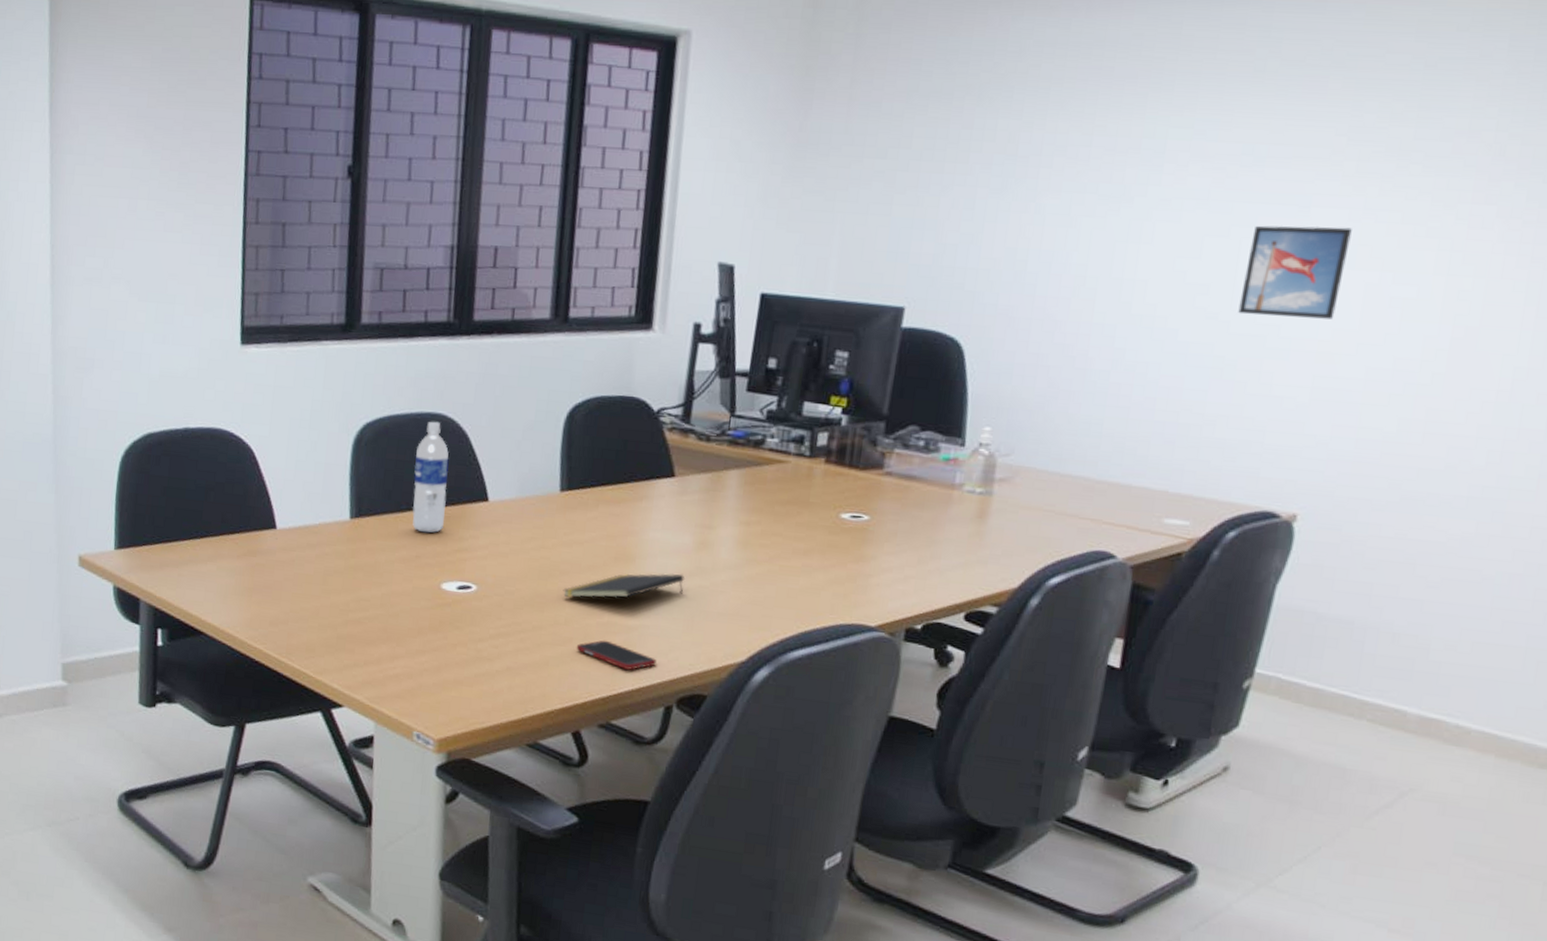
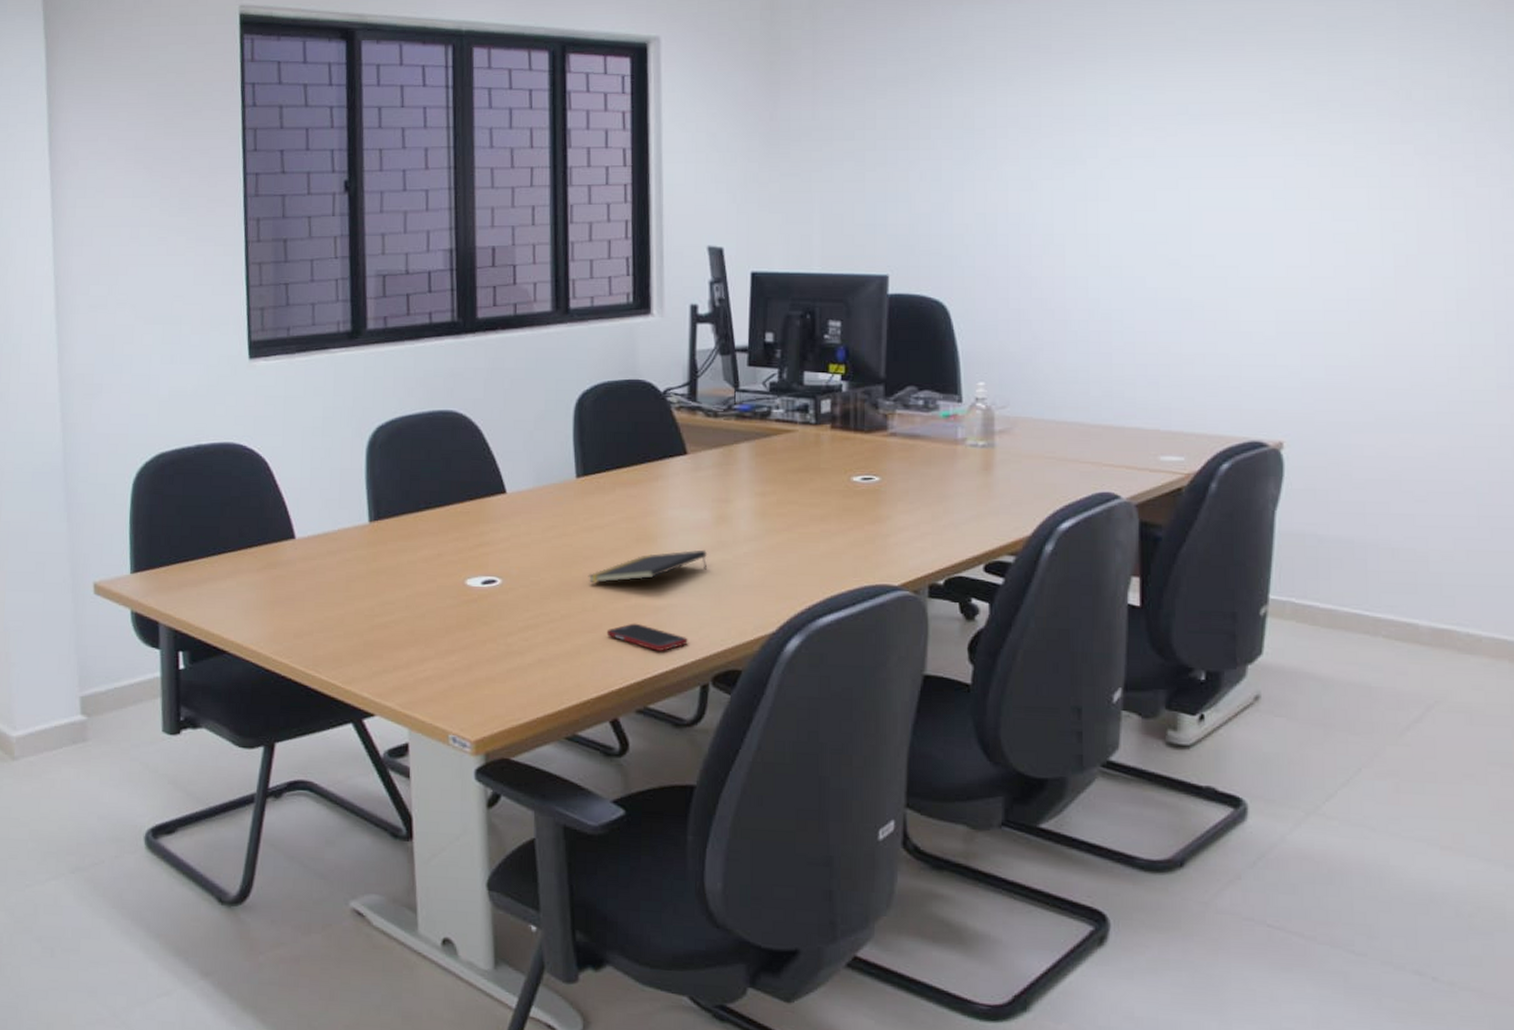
water bottle: present [412,421,449,533] -> none [430,419,464,530]
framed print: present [1238,225,1352,319] -> none [1197,173,1288,259]

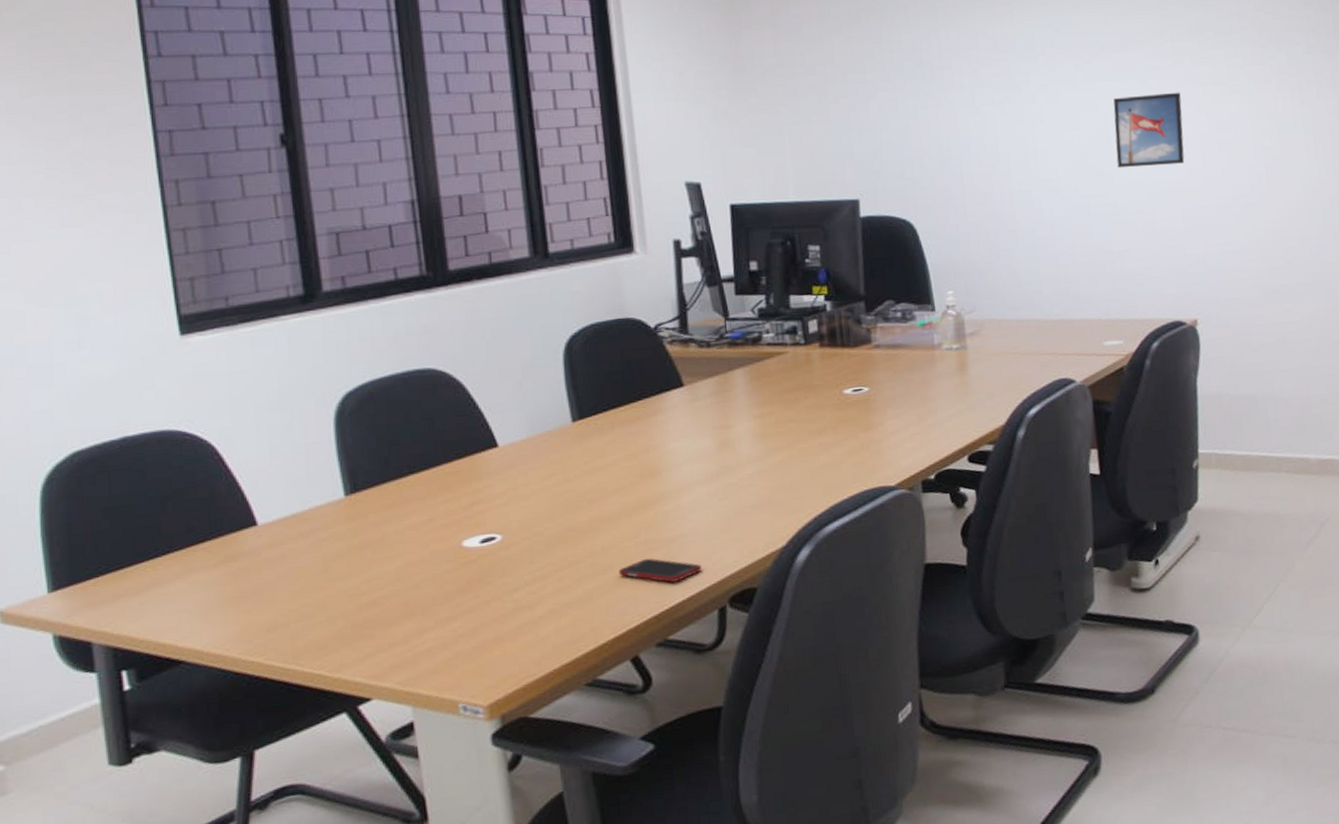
notepad: present [588,549,708,583] -> none [593,476,714,525]
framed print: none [1197,173,1288,259] -> present [1113,92,1185,168]

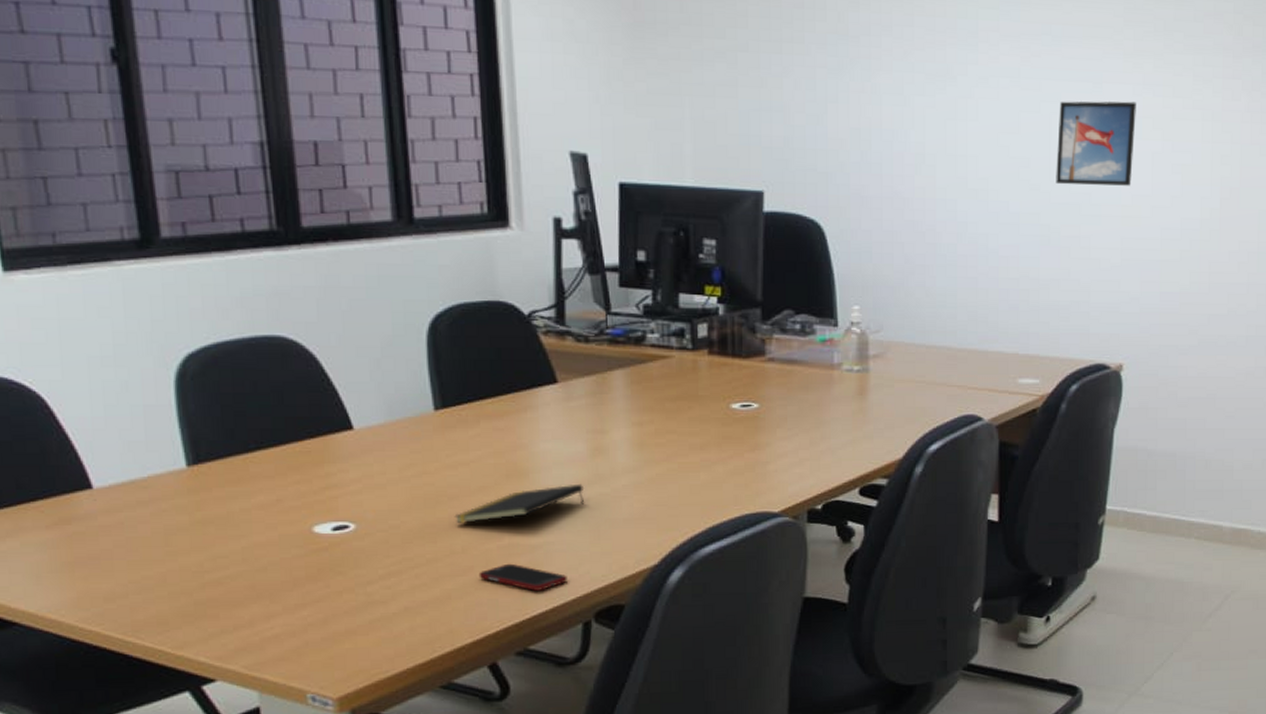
notepad: none [593,476,714,525] -> present [454,483,585,523]

